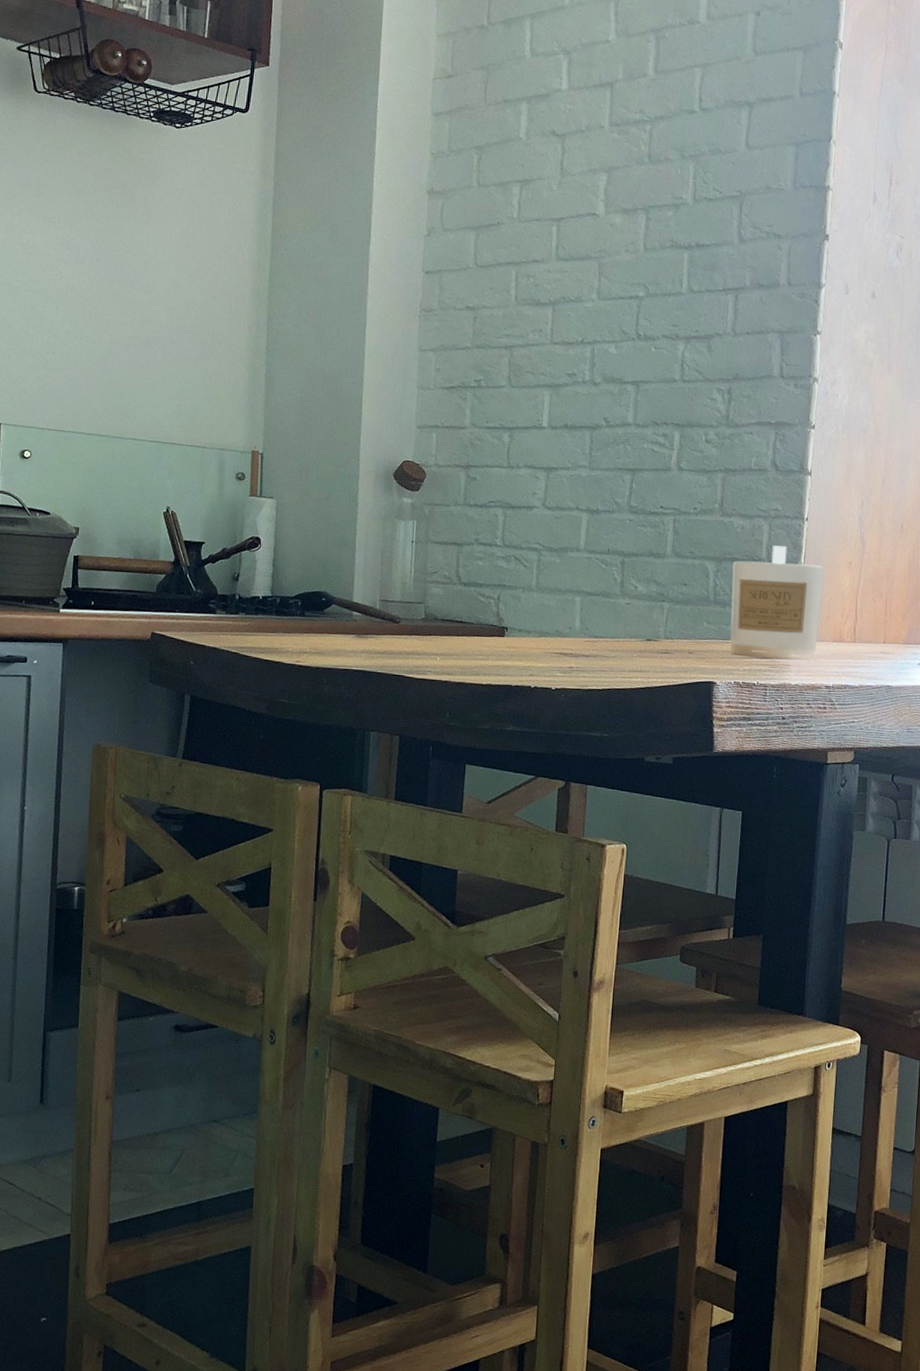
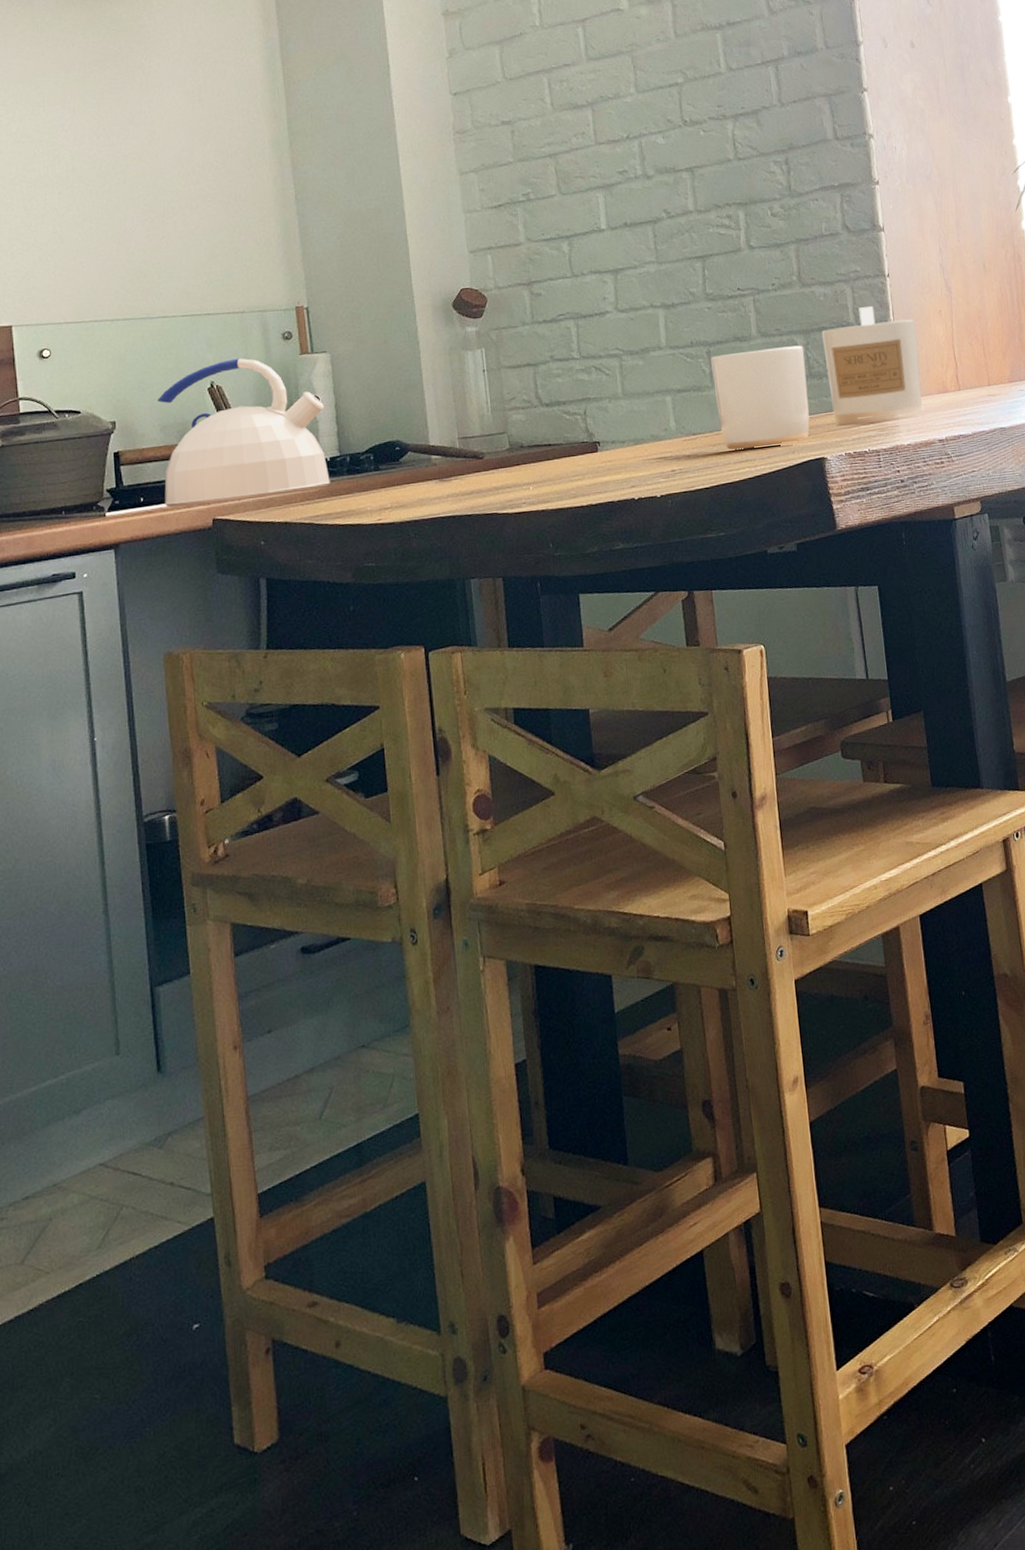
kettle: none [111,489,264,623] -> present [157,358,331,508]
mug: none [621,566,714,663] -> present [711,345,810,450]

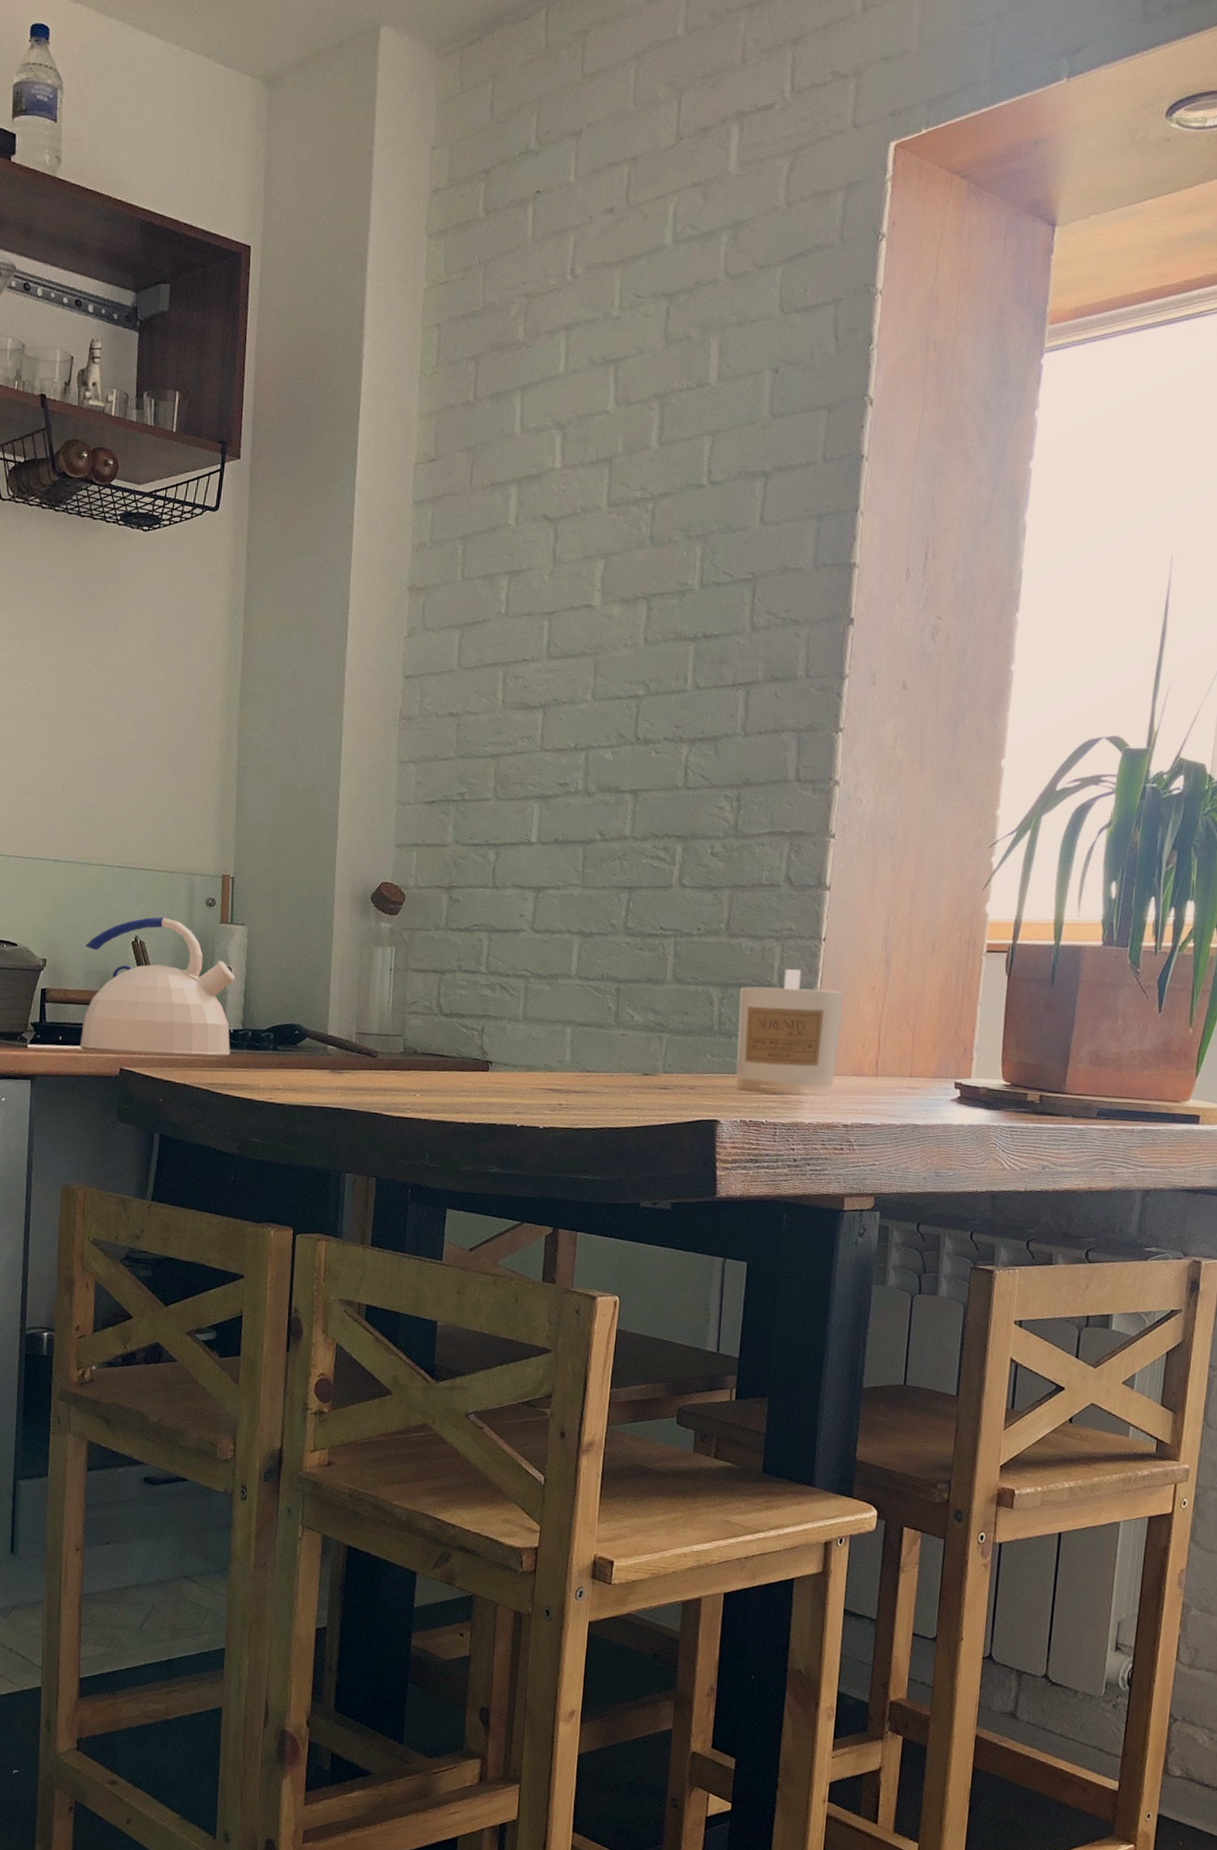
mug: present [711,345,810,450] -> none [615,994,719,1099]

